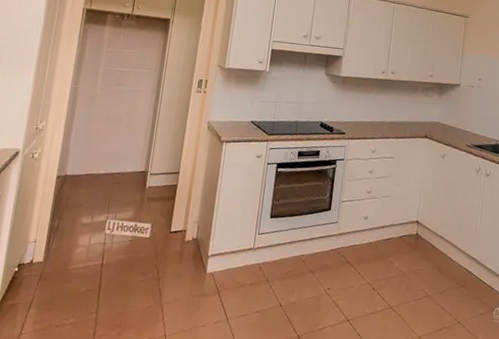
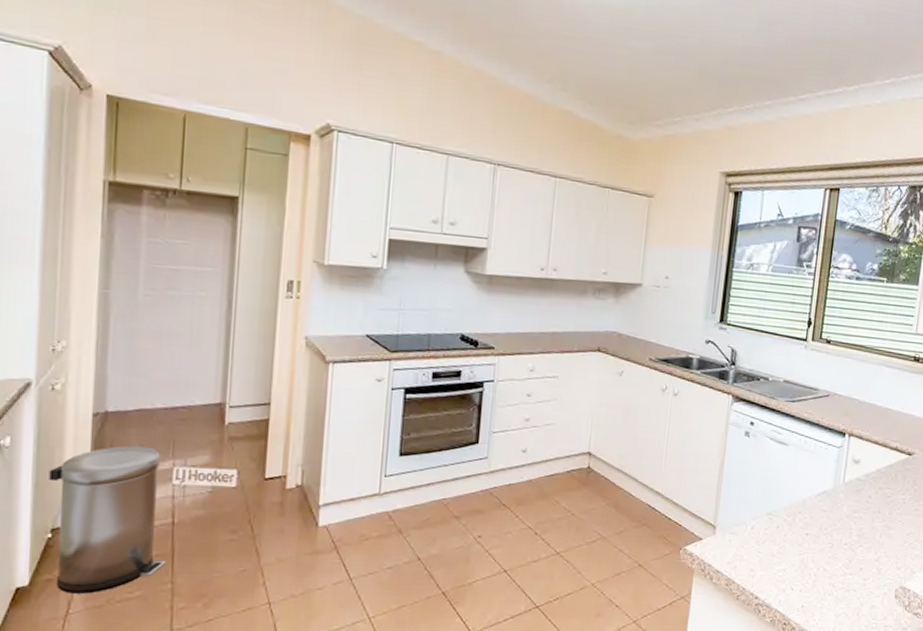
pedal bin: none [16,201,99,318] -> present [49,445,167,594]

